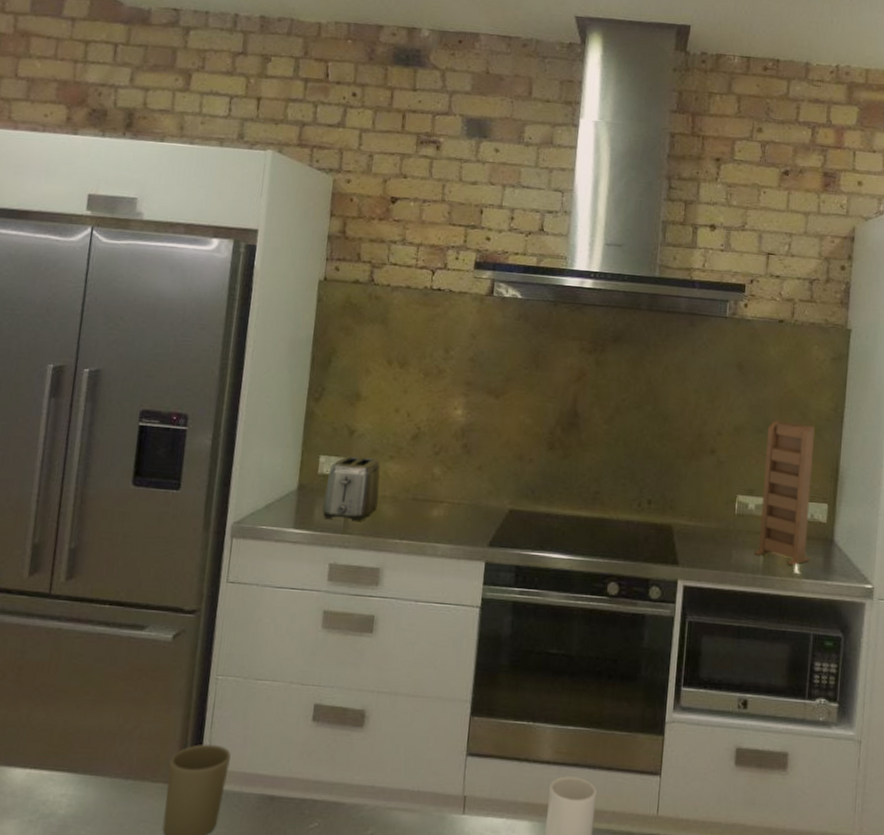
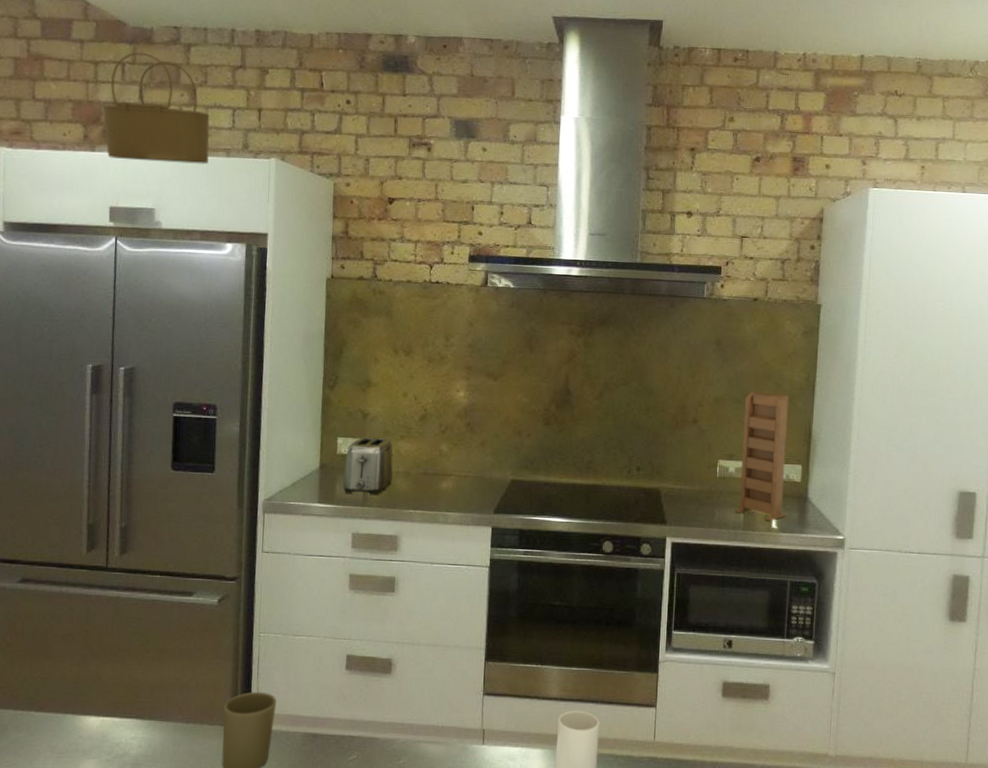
wicker basket: none [88,33,205,154] -> present [101,52,210,164]

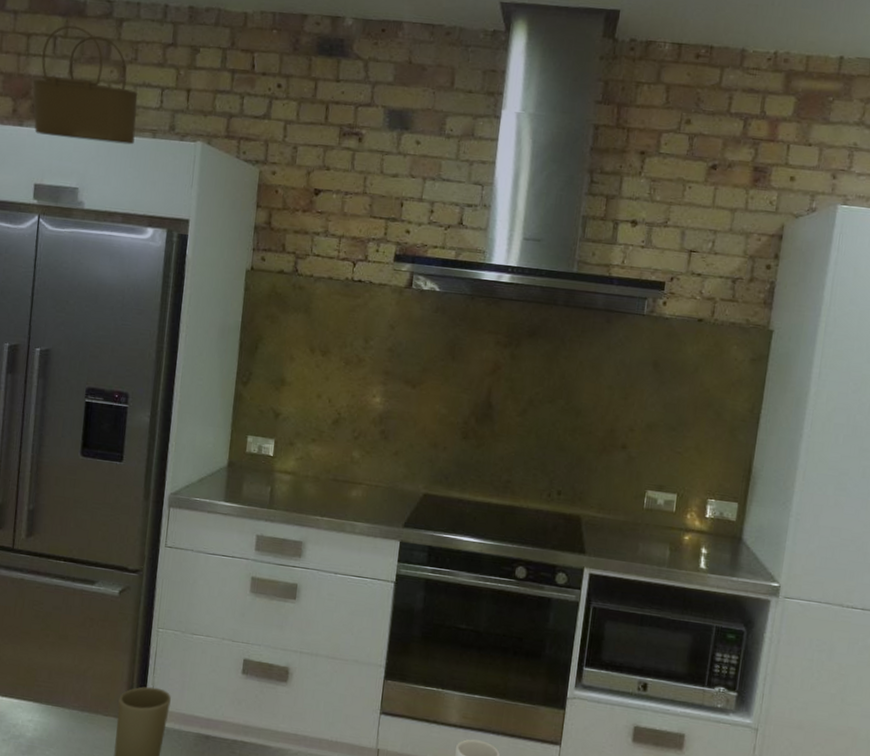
toaster: present [342,436,393,496] -> none [250,437,304,499]
spice rack: present [734,391,788,522] -> none [660,419,729,561]

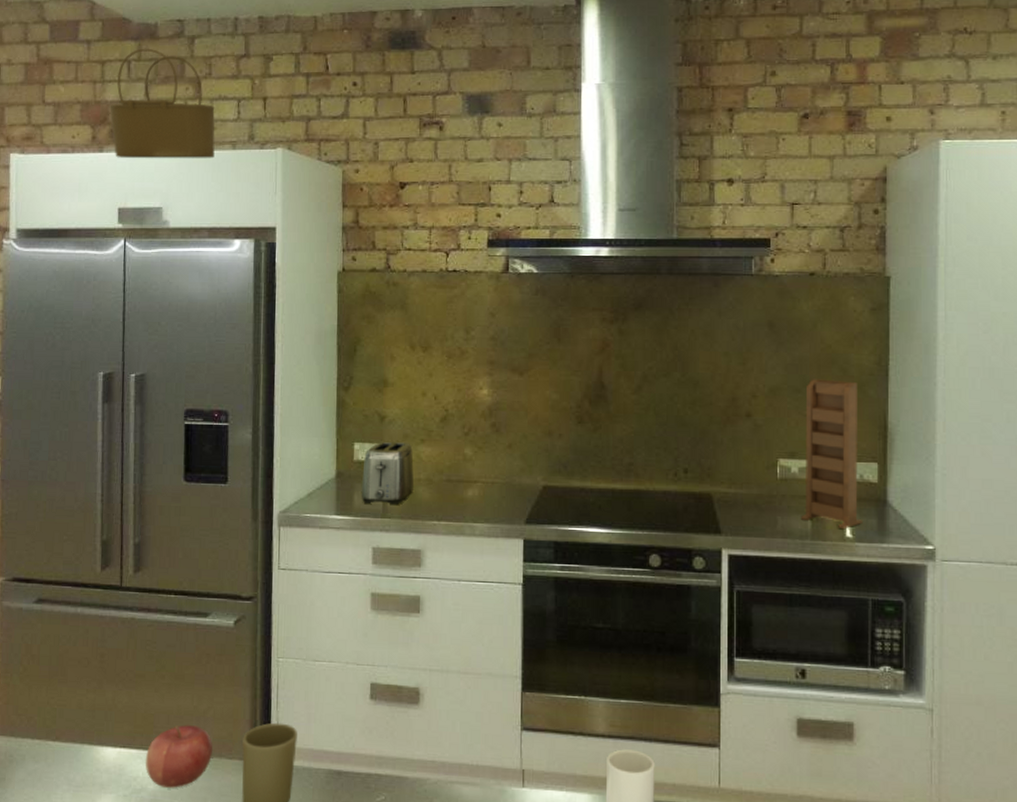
fruit: none [25,681,90,738] -> present [145,725,212,788]
toaster: none [250,437,304,499] -> present [361,441,415,506]
spice rack: none [660,419,729,561] -> present [800,379,862,530]

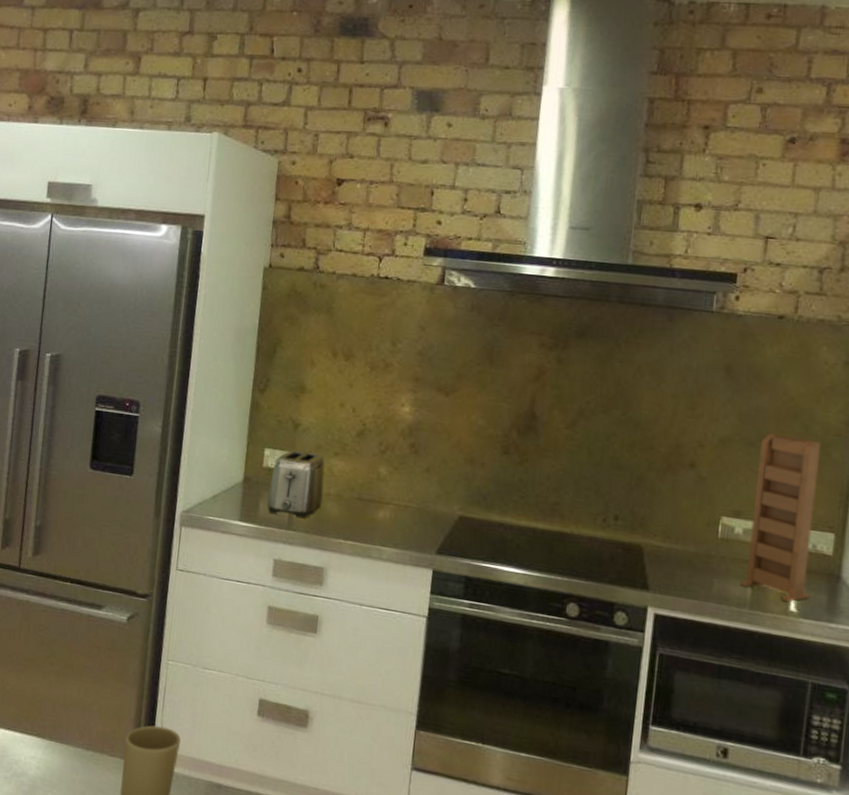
wicker basket: present [109,48,215,159] -> none [47,18,154,138]
fruit: present [145,725,212,788] -> none [27,715,95,778]

